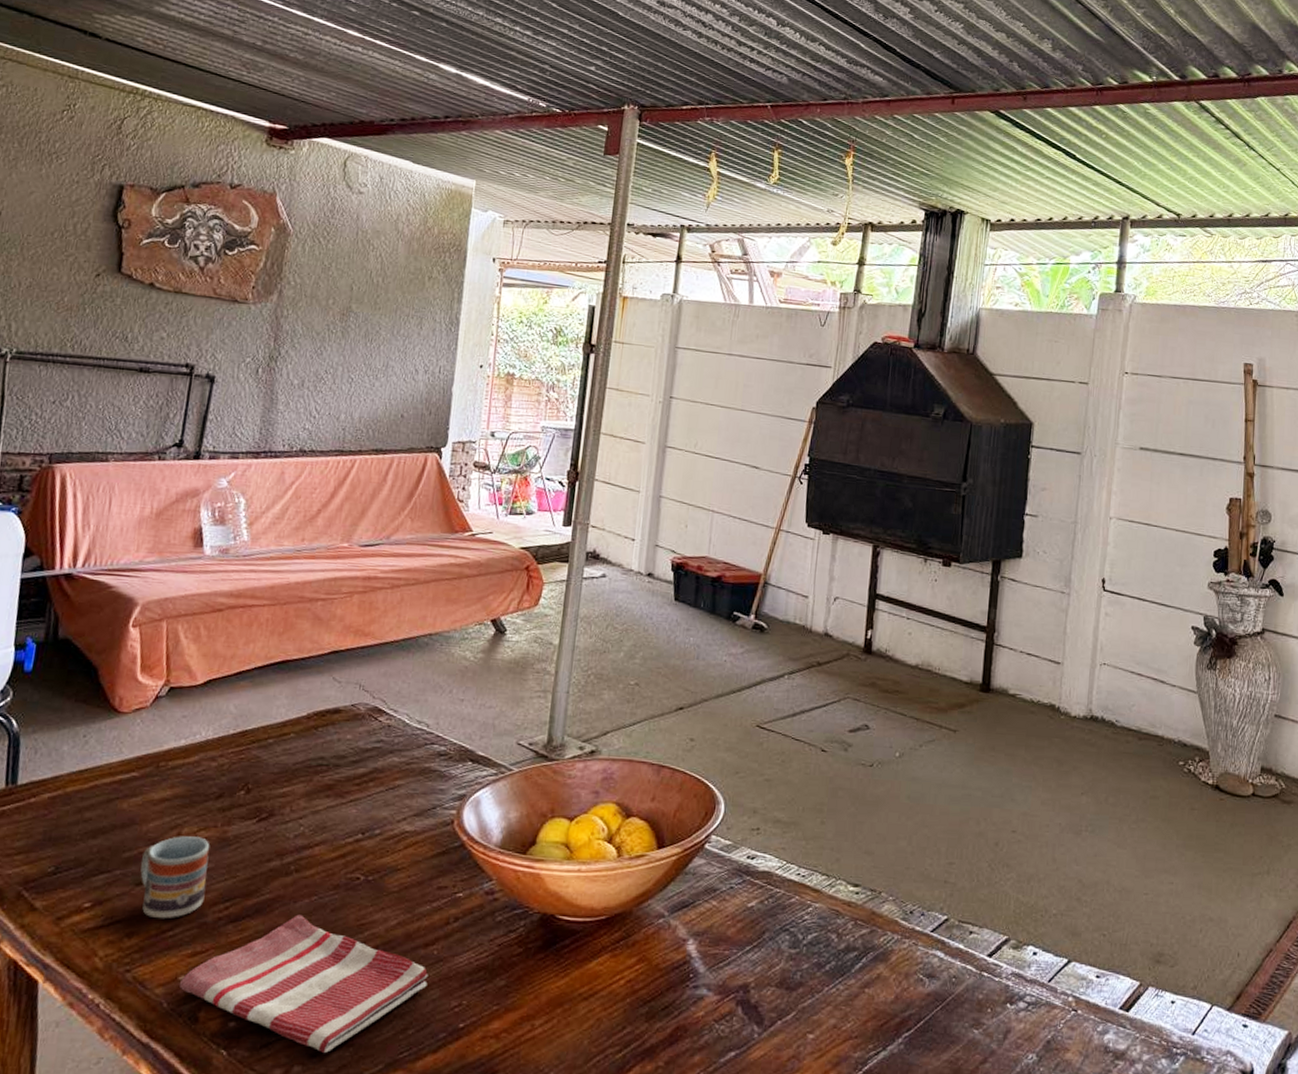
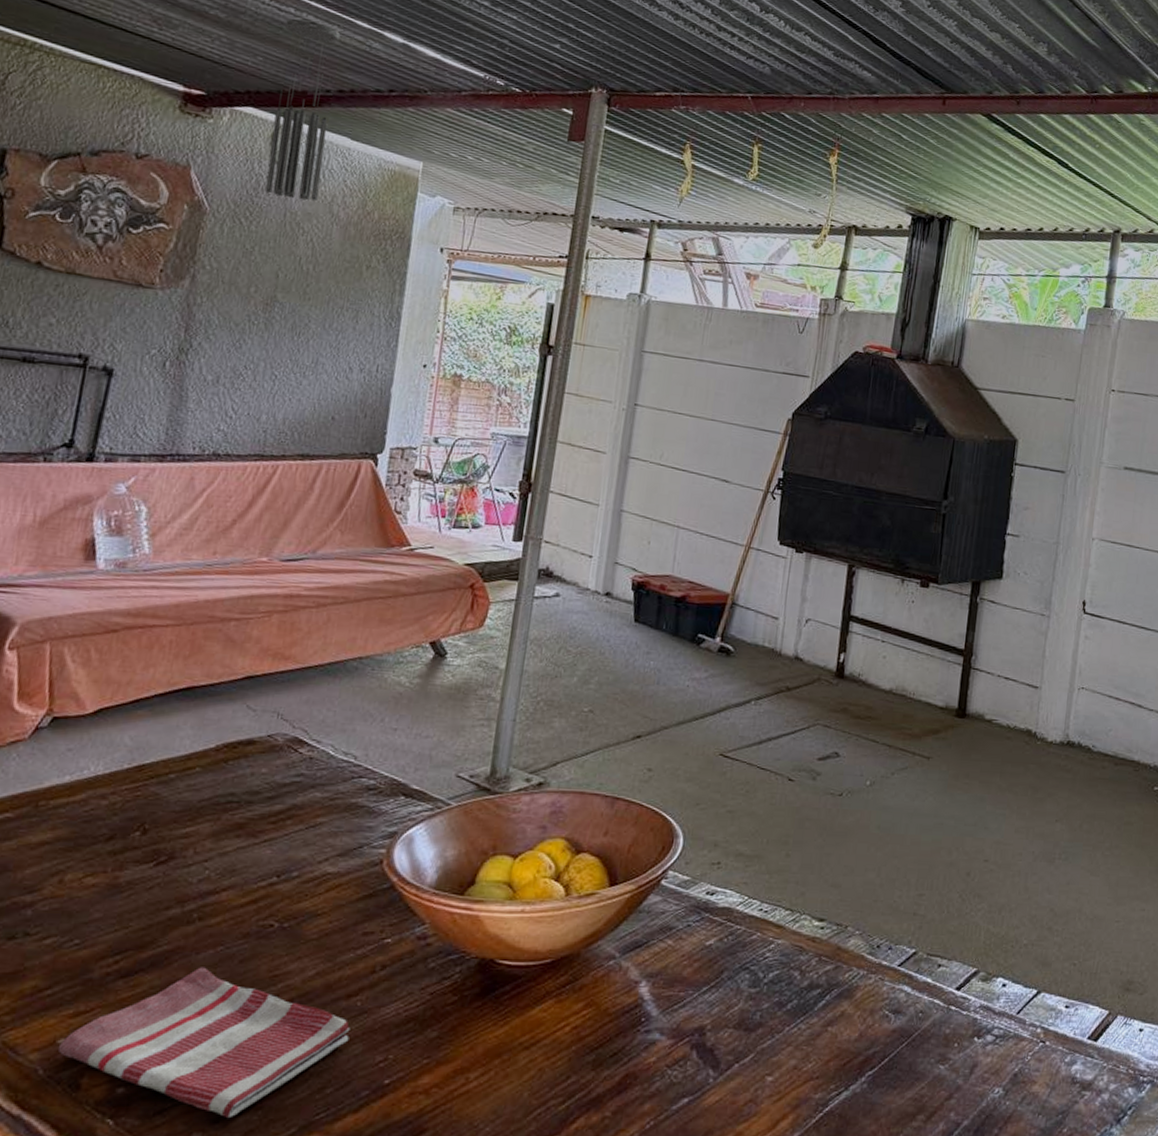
cup: present [140,836,210,919] -> none [13,883,98,977]
wind chime: none [339,56,401,220] -> present [264,18,340,201]

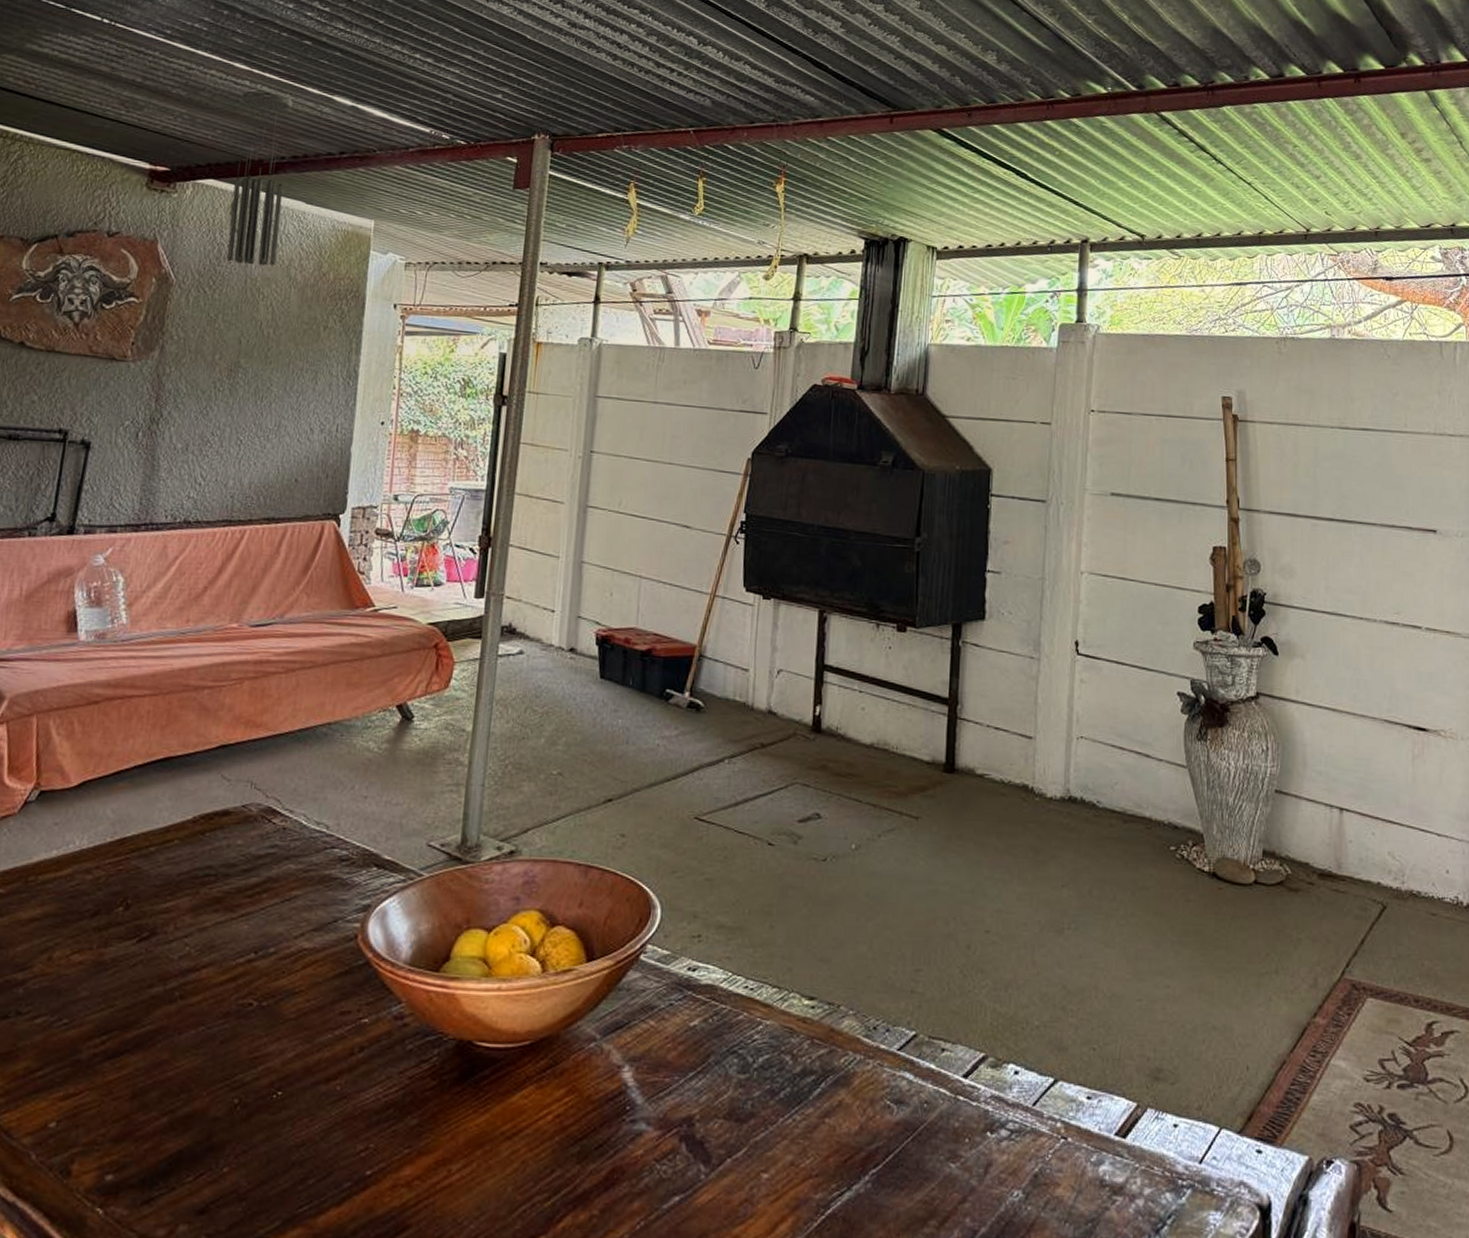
dish towel: present [59,967,351,1117] -> none [50,1048,331,1209]

